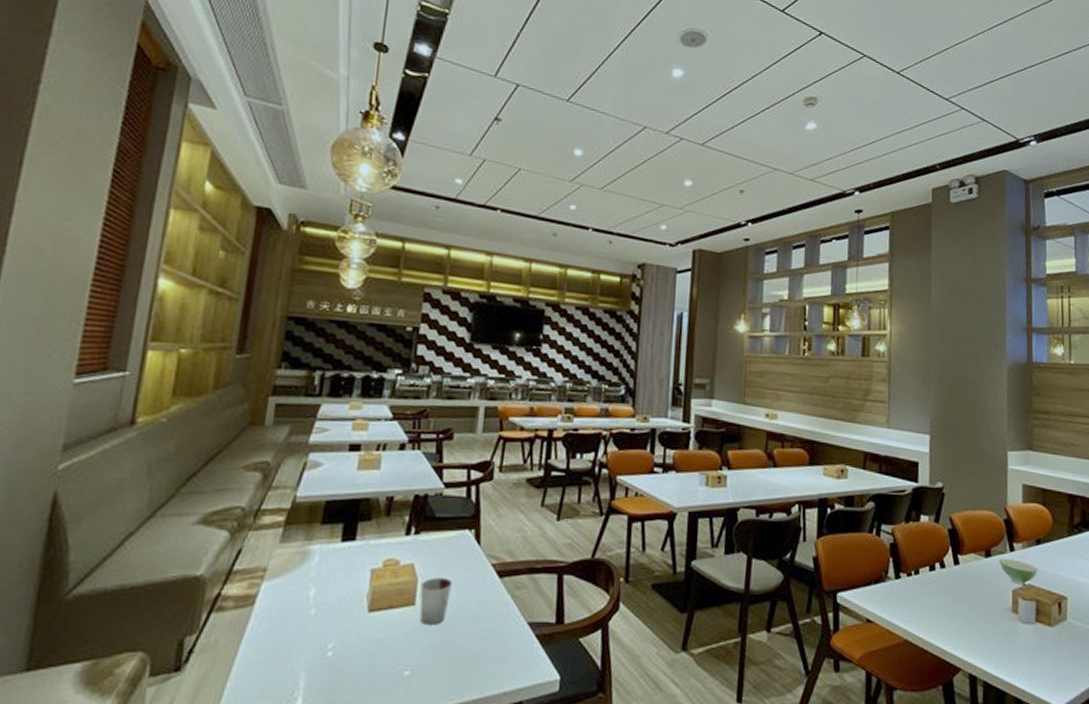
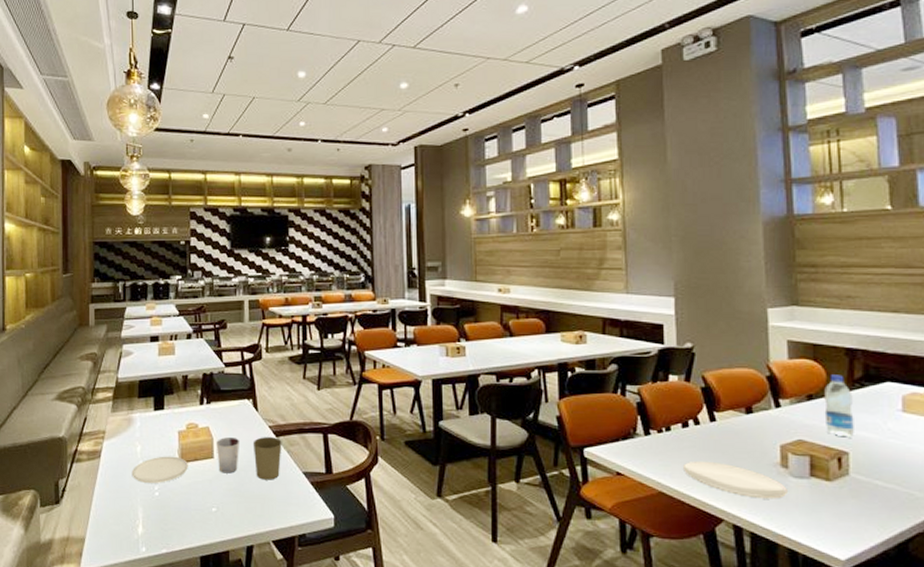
plate: none [297,602,379,639] -> present [131,456,188,483]
dixie cup: none [468,576,507,633] -> present [252,436,282,480]
plate: none [928,606,1017,646] -> present [684,460,787,499]
bowl: present [998,559,1038,585] -> none [762,415,811,441]
bottle: none [1049,519,1073,583] -> present [824,374,854,438]

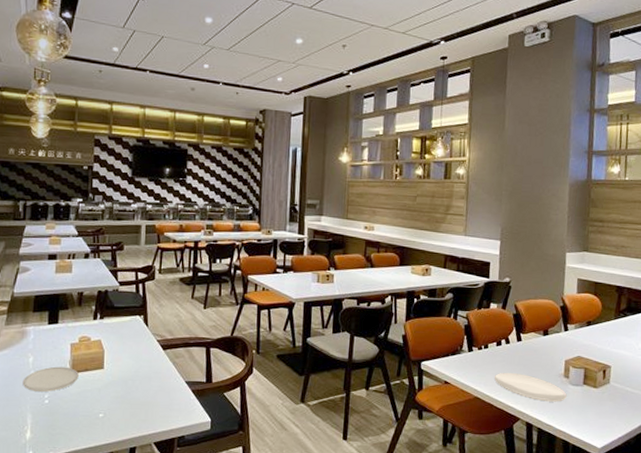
cup: present [216,437,240,474] -> none [107,350,130,383]
dixie cup: present [252,436,282,480] -> none [141,349,169,389]
bottle: present [824,374,854,438] -> none [597,306,618,355]

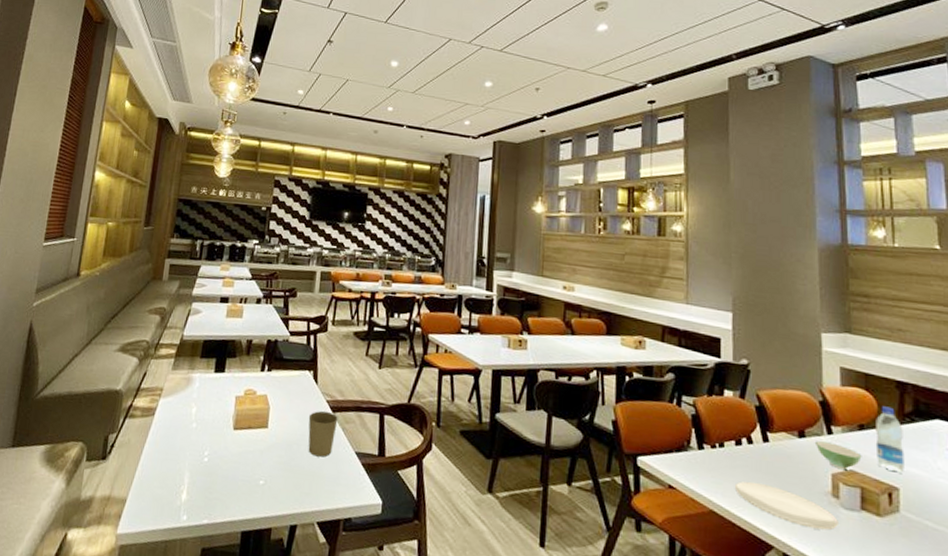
plate: present [22,366,79,392] -> none [183,420,242,449]
dixie cup: none [141,349,169,389] -> present [308,411,338,457]
bowl: none [554,337,588,357] -> present [814,441,862,471]
bottle: none [597,306,618,355] -> present [875,406,905,473]

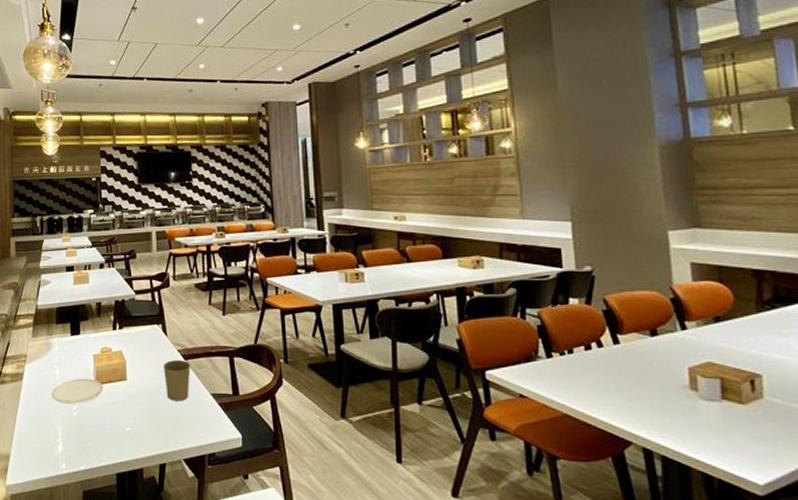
plate: none [183,420,242,449] -> present [51,378,103,404]
plate: present [735,481,838,531] -> none [588,383,698,422]
bowl: present [814,441,862,471] -> none [668,337,720,363]
bottle: present [875,406,905,473] -> none [732,296,766,360]

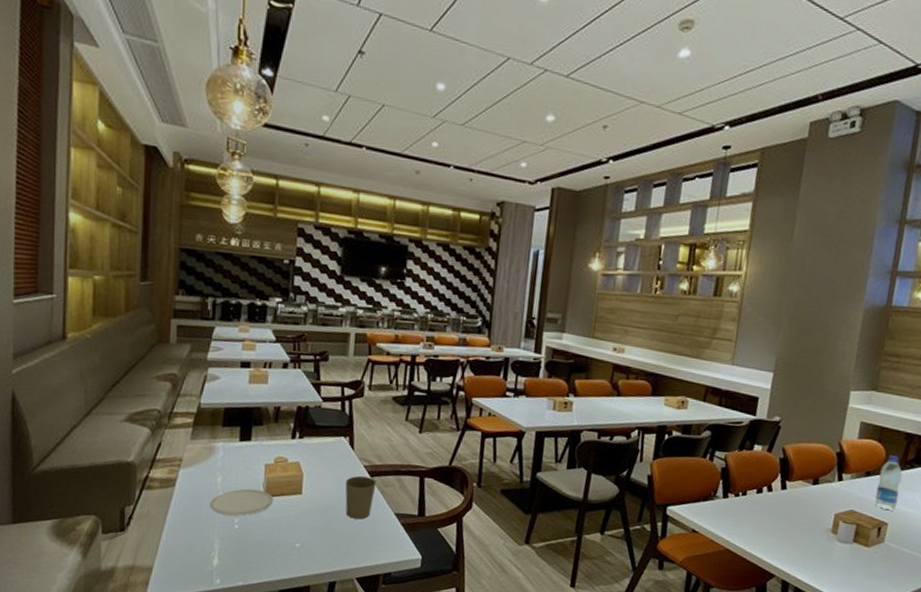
bottle: none [732,296,766,360] -> present [874,455,903,511]

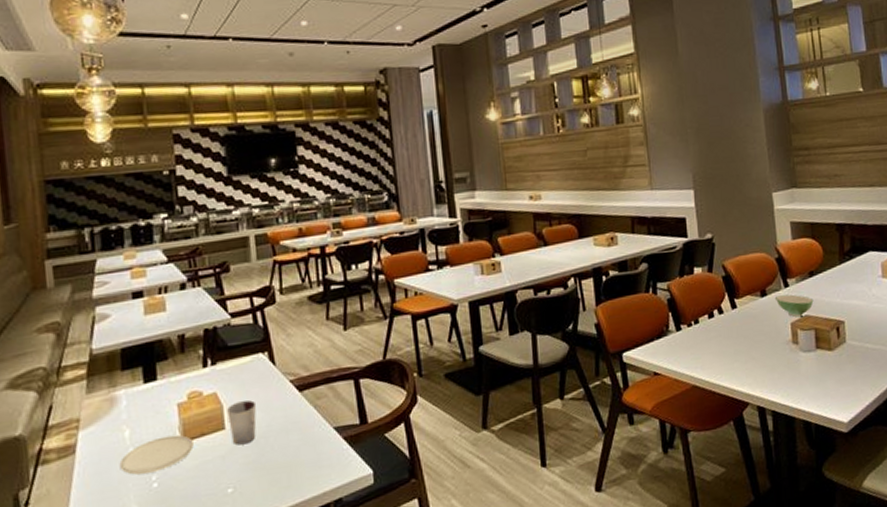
cup: none [305,474,332,511] -> present [227,400,257,445]
dixie cup: present [345,475,377,519] -> none [271,392,308,445]
bowl: none [825,487,863,511] -> present [774,294,814,318]
bottle: present [874,455,903,511] -> none [822,249,847,308]

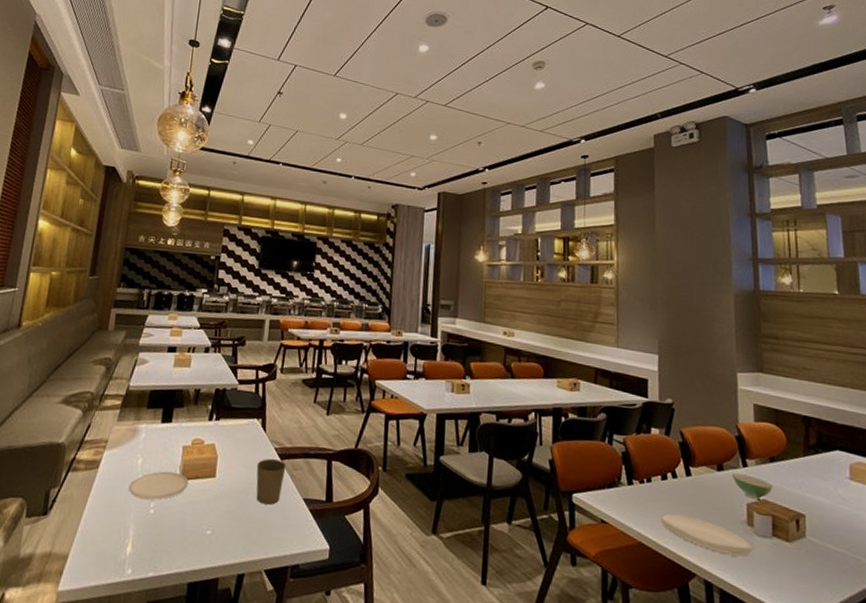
cup: present [227,400,257,445] -> none [219,456,245,495]
dixie cup: none [271,392,308,445] -> present [256,458,286,505]
plate: none [712,347,799,378] -> present [662,513,753,557]

